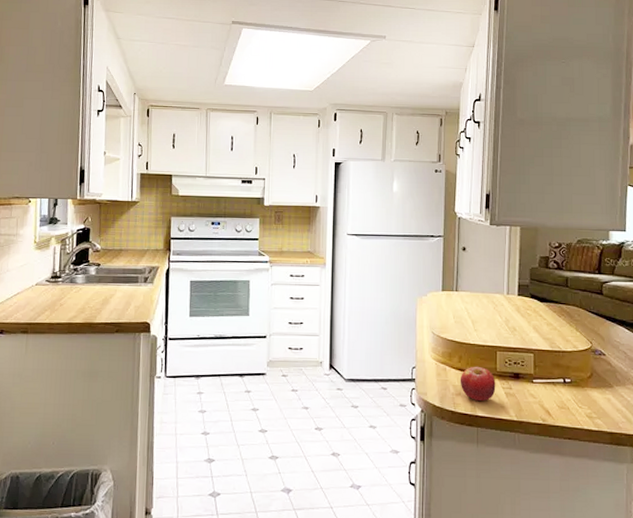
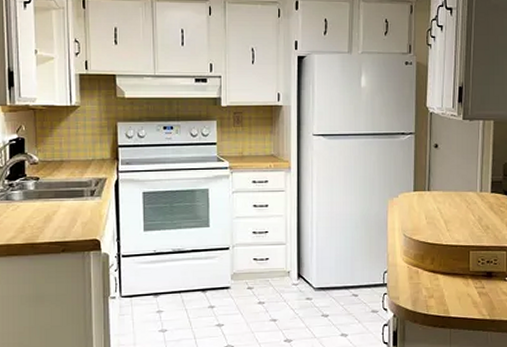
fruit: present [460,366,496,402] -> none [432,267,469,303]

